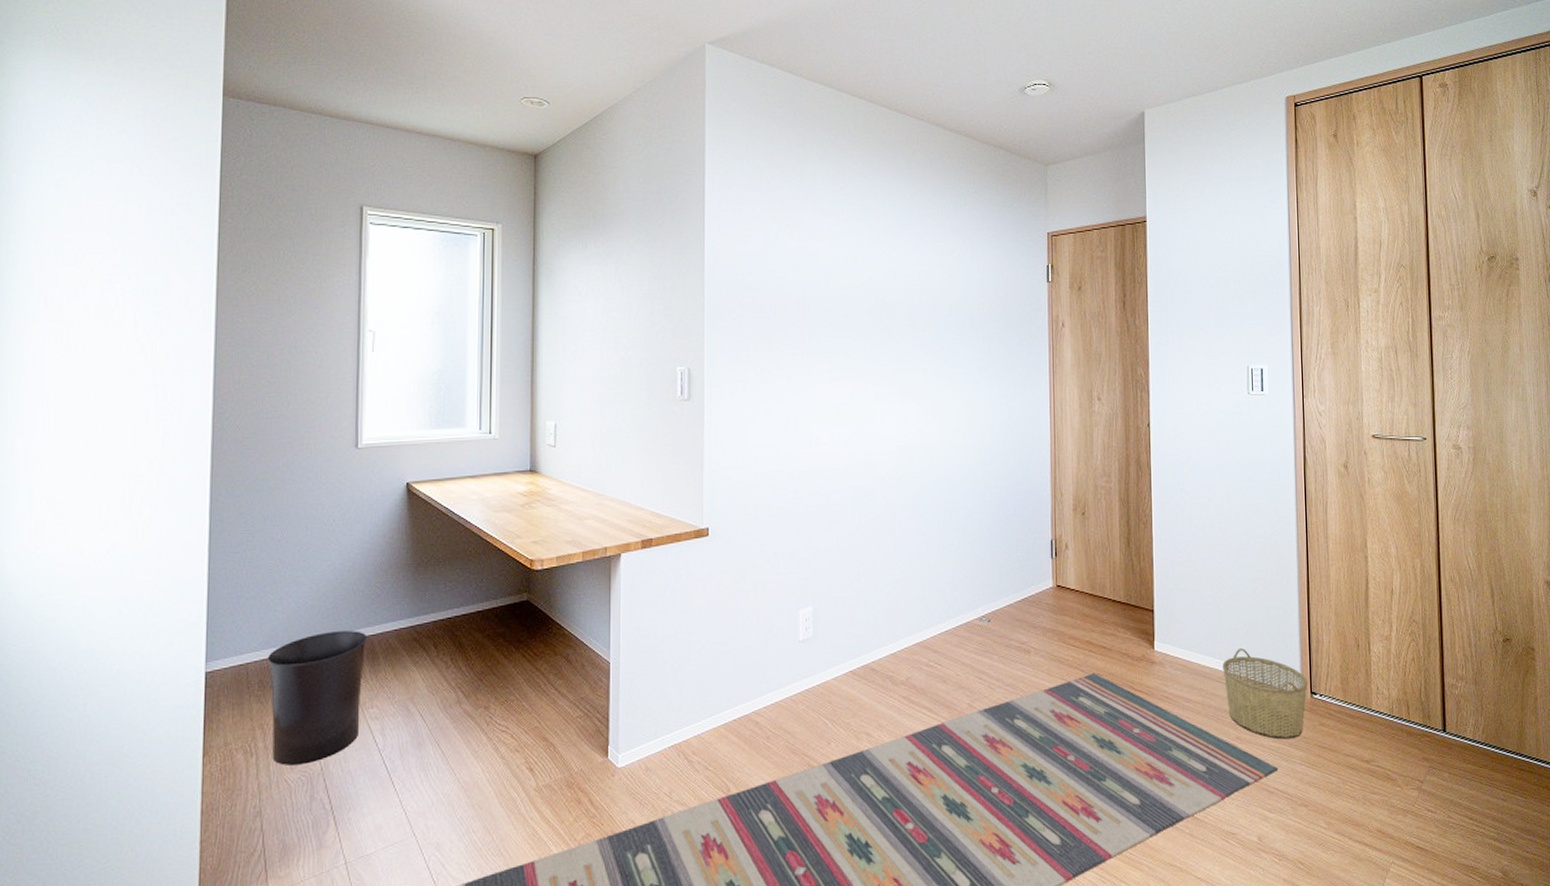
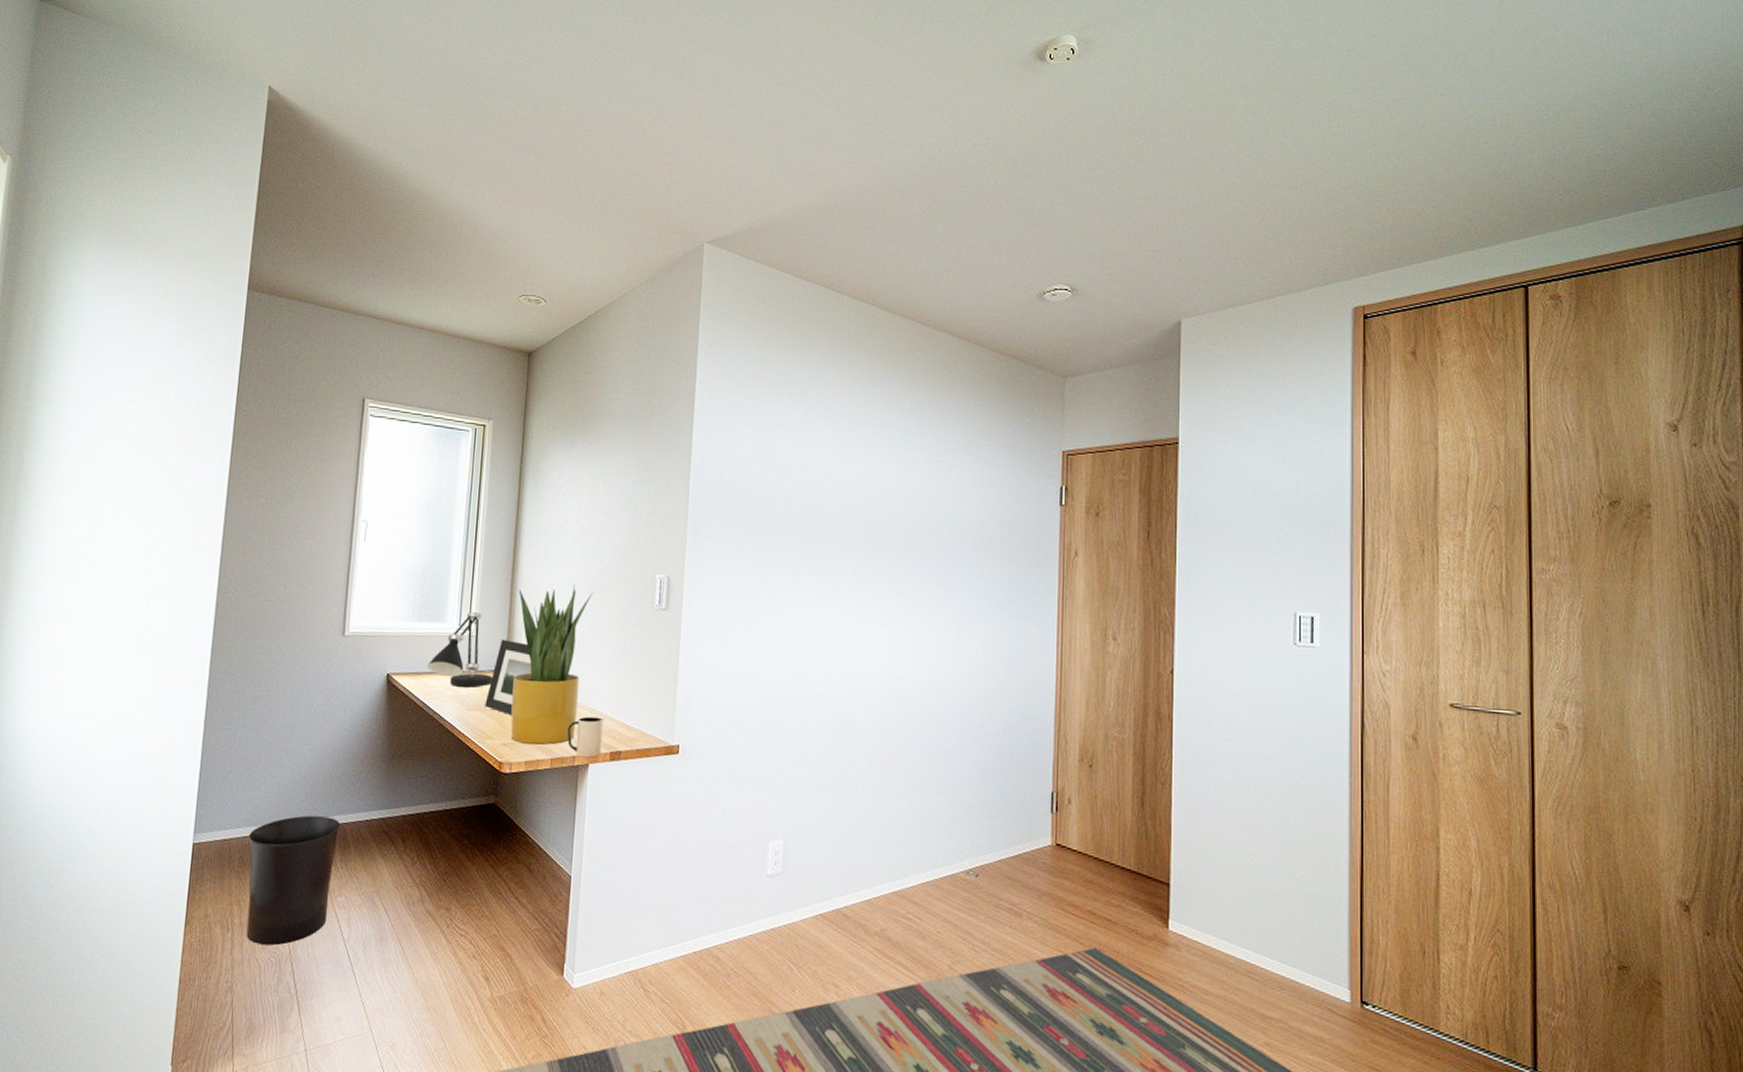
desk lamp: none [449,416,518,490] -> present [428,612,493,688]
picture frame: none [512,439,558,513] -> present [485,639,532,715]
planter: none [539,381,615,540] -> present [510,583,593,745]
mug: none [597,508,634,549] -> present [567,716,605,759]
basket: present [1222,647,1308,740] -> none [1251,938,1357,1055]

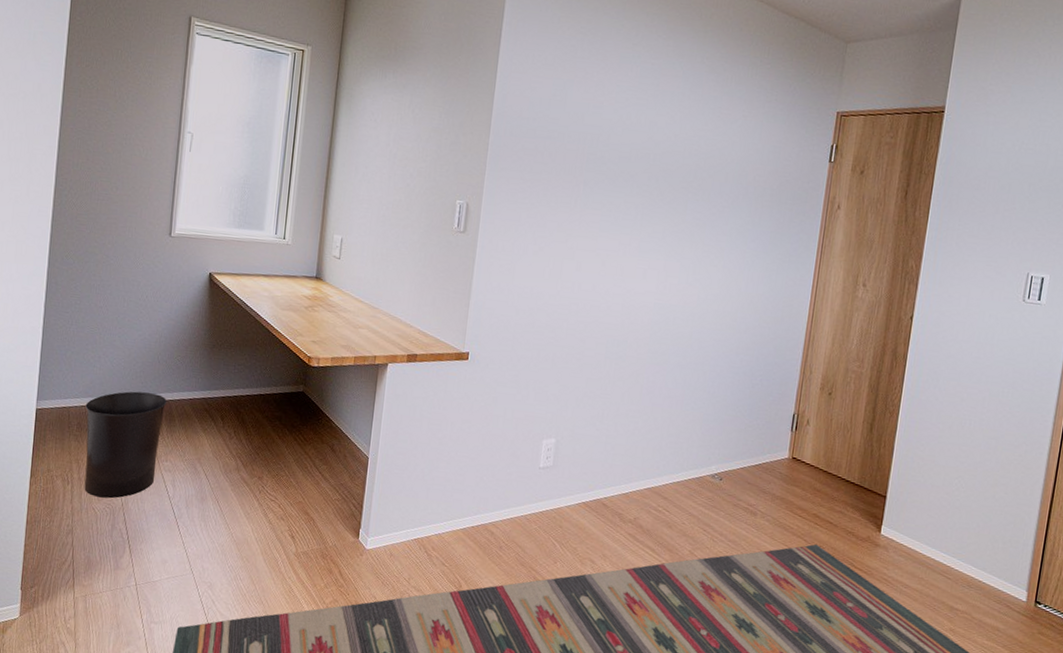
desk lamp: present [428,612,493,688] -> none [246,223,305,291]
picture frame: present [485,639,532,715] -> none [297,248,341,316]
planter: present [510,583,593,745] -> none [319,203,398,345]
mug: present [567,716,605,759] -> none [369,322,404,359]

